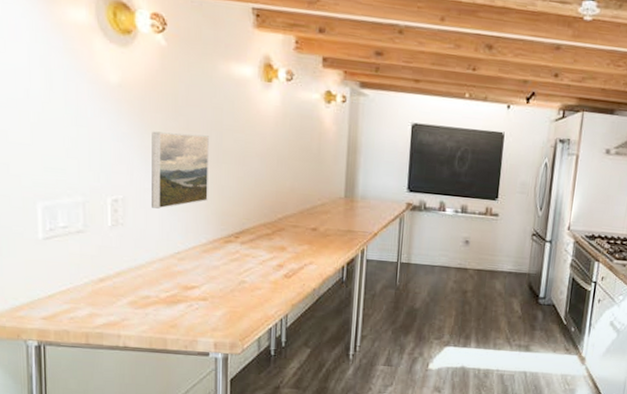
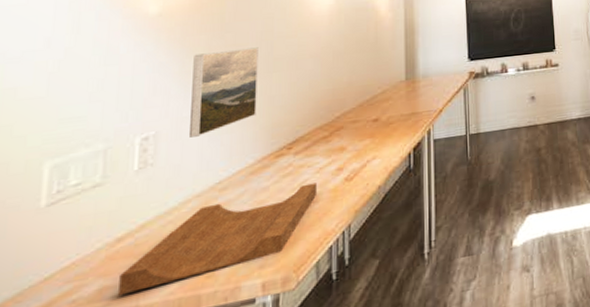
cutting board: none [104,270,261,324] -> present [118,182,318,295]

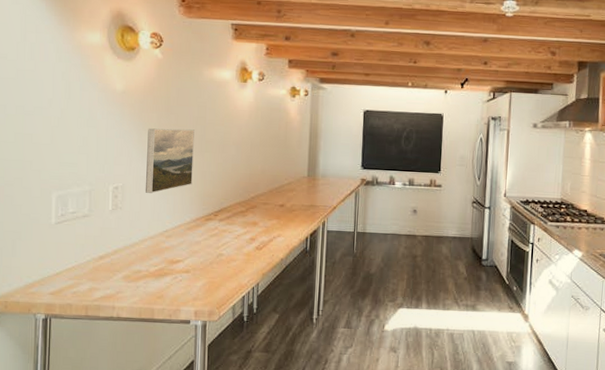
cutting board: present [118,182,318,295] -> none [102,245,236,296]

